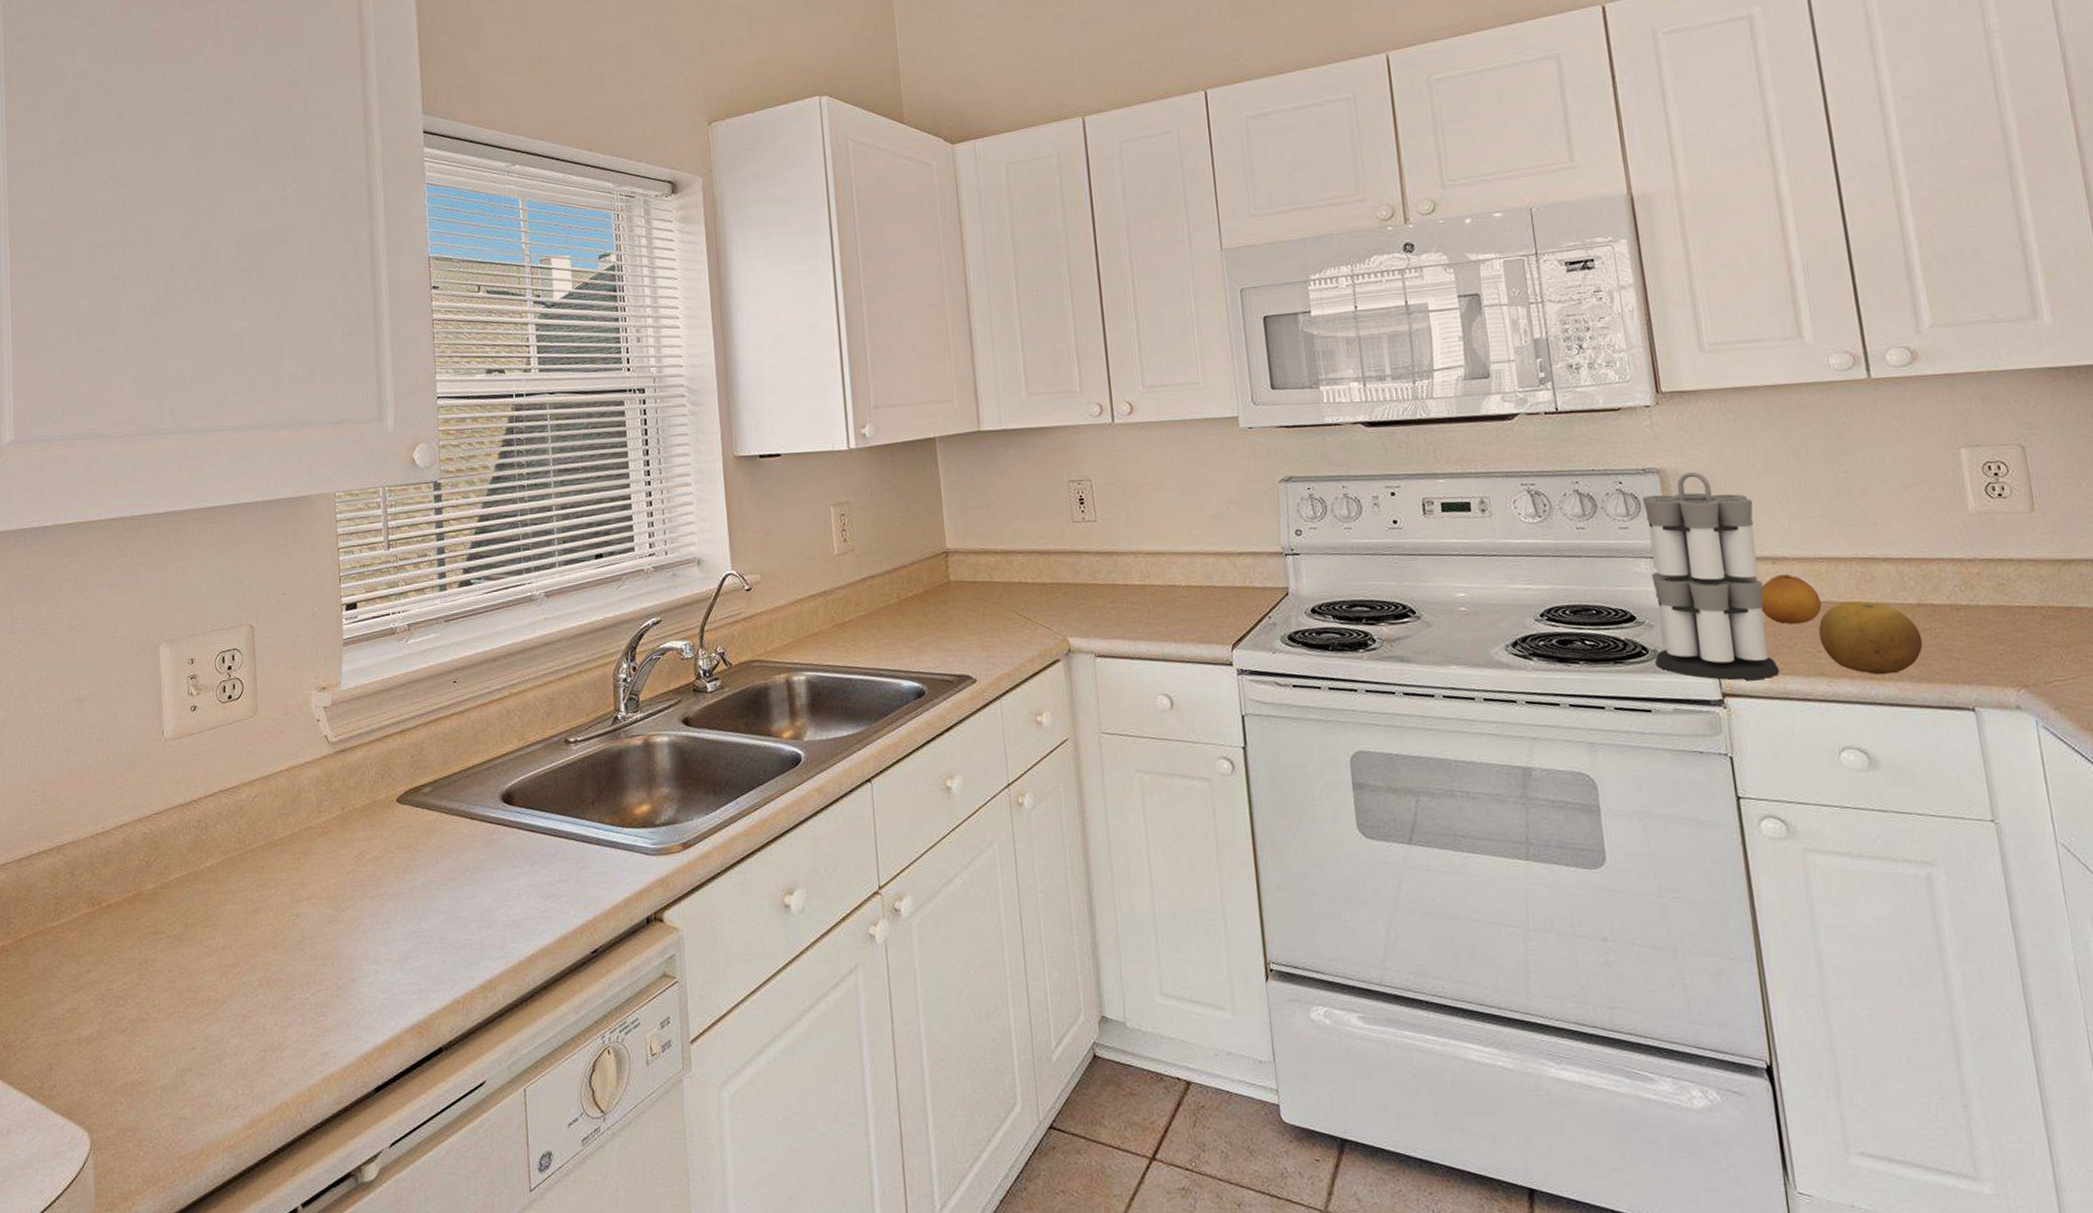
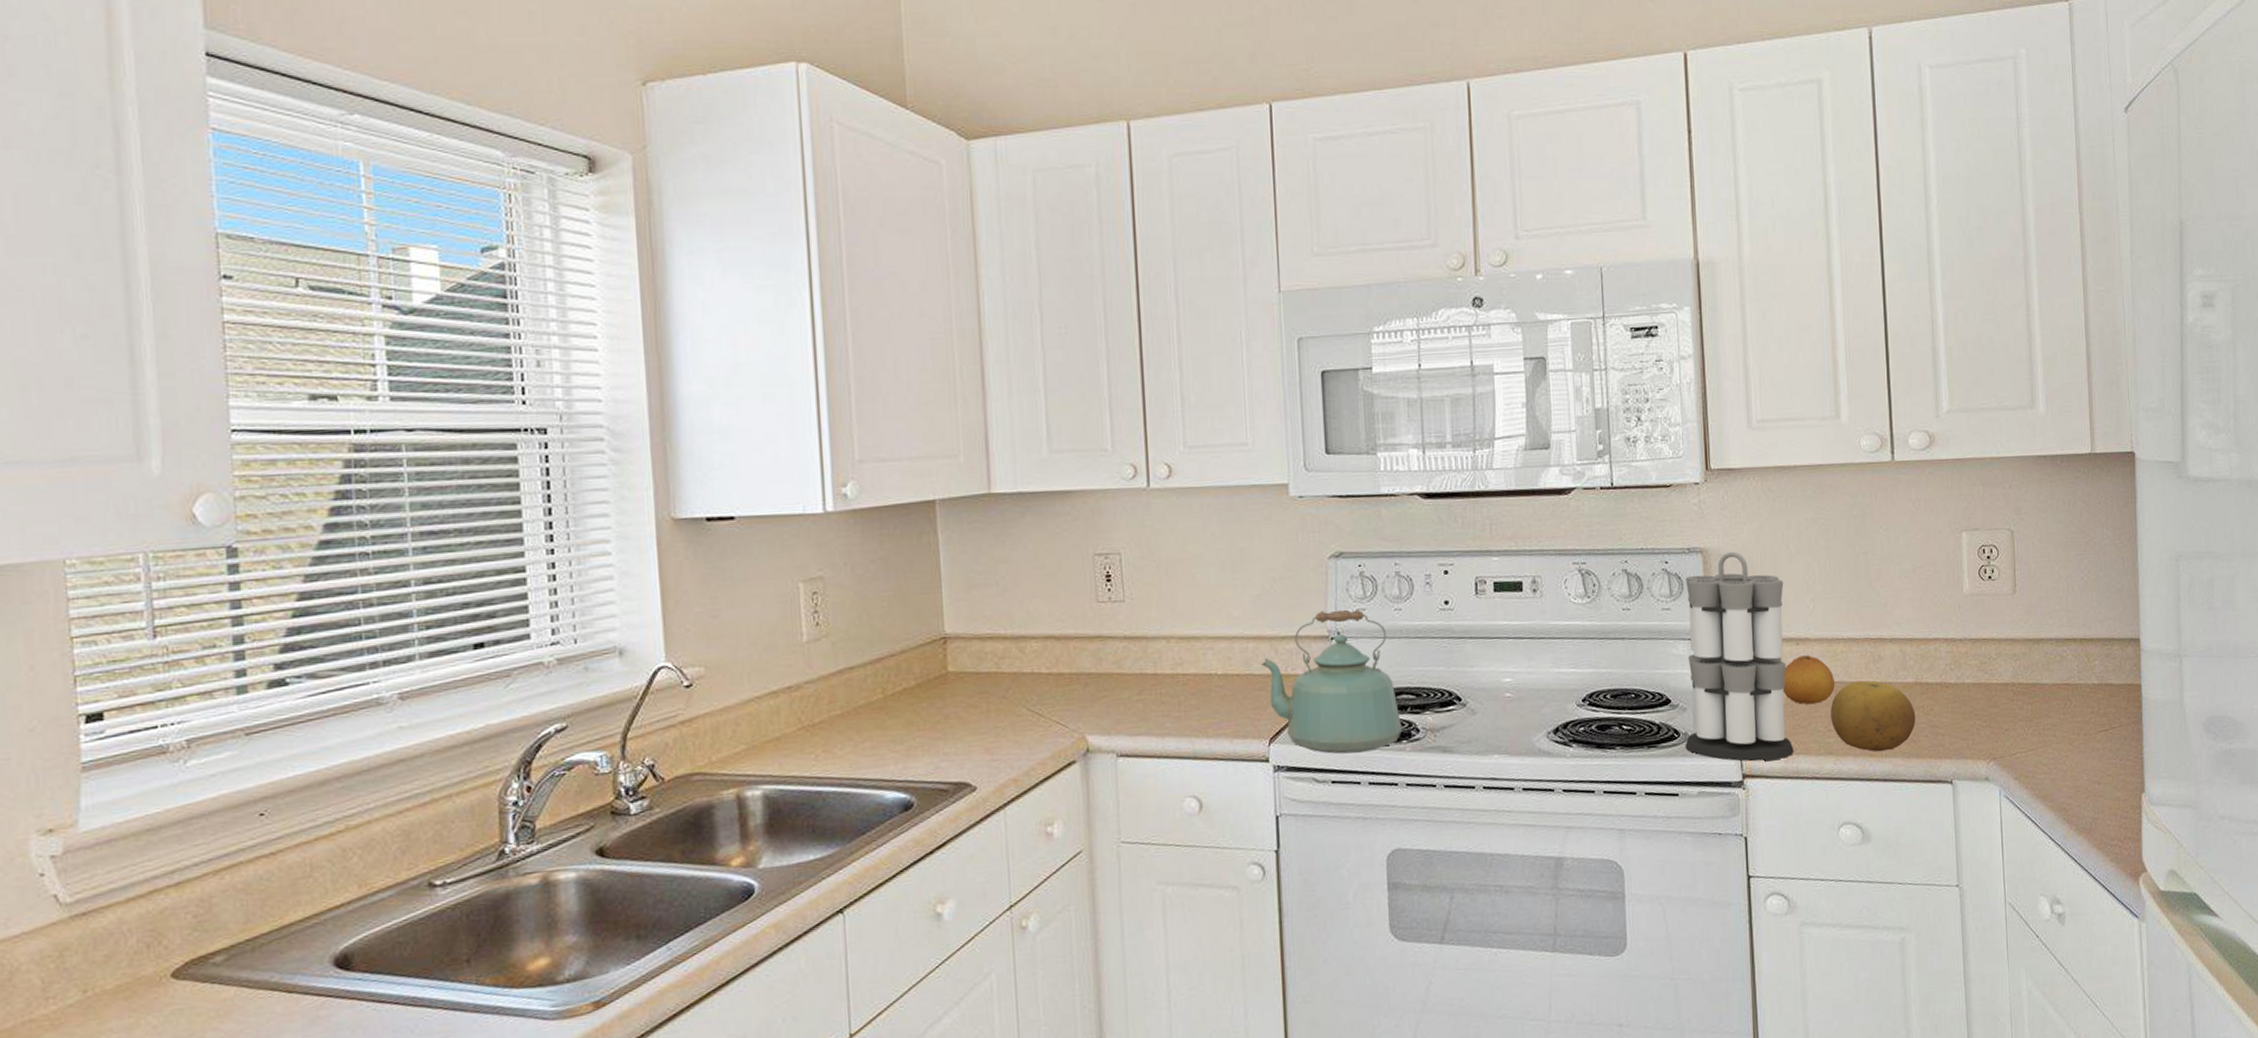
kettle: none [1221,528,1358,661] -> present [1261,609,1402,755]

